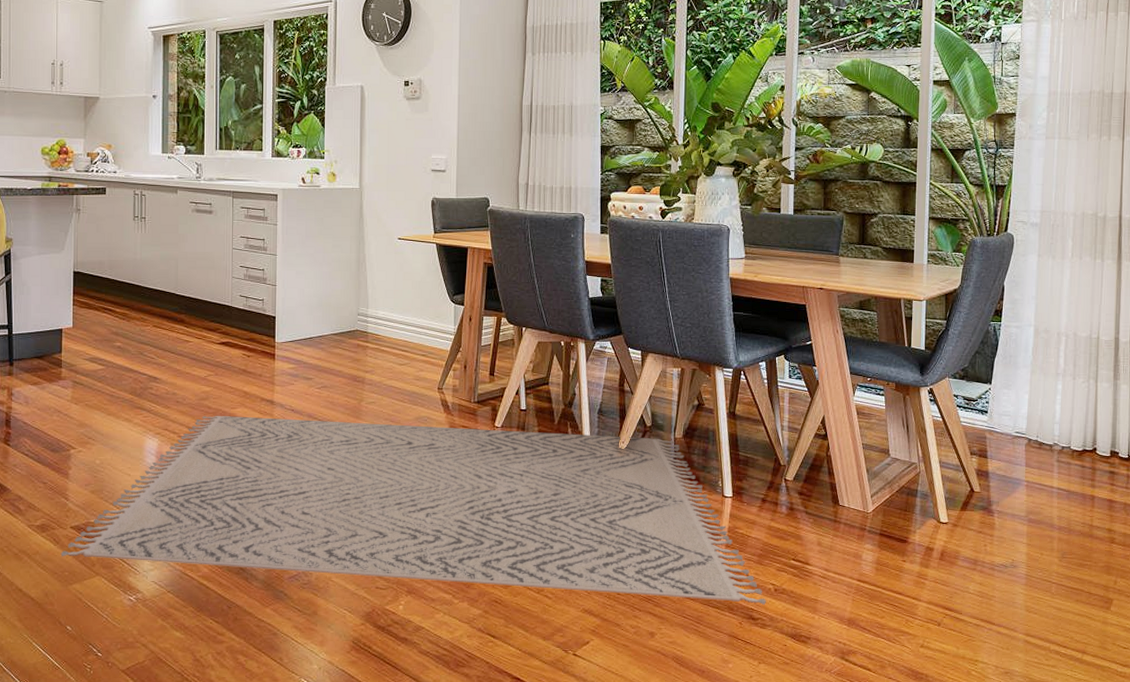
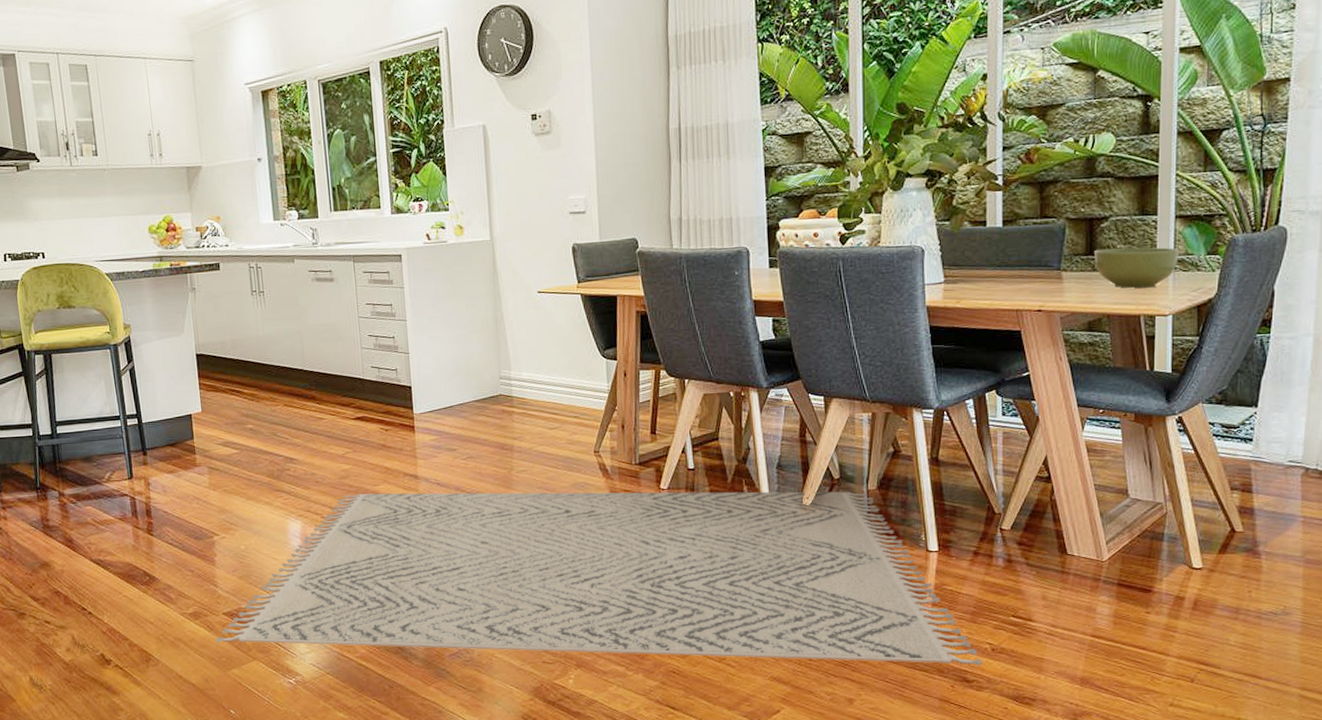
bowl: none [866,240,931,275] -> present [1094,247,1179,288]

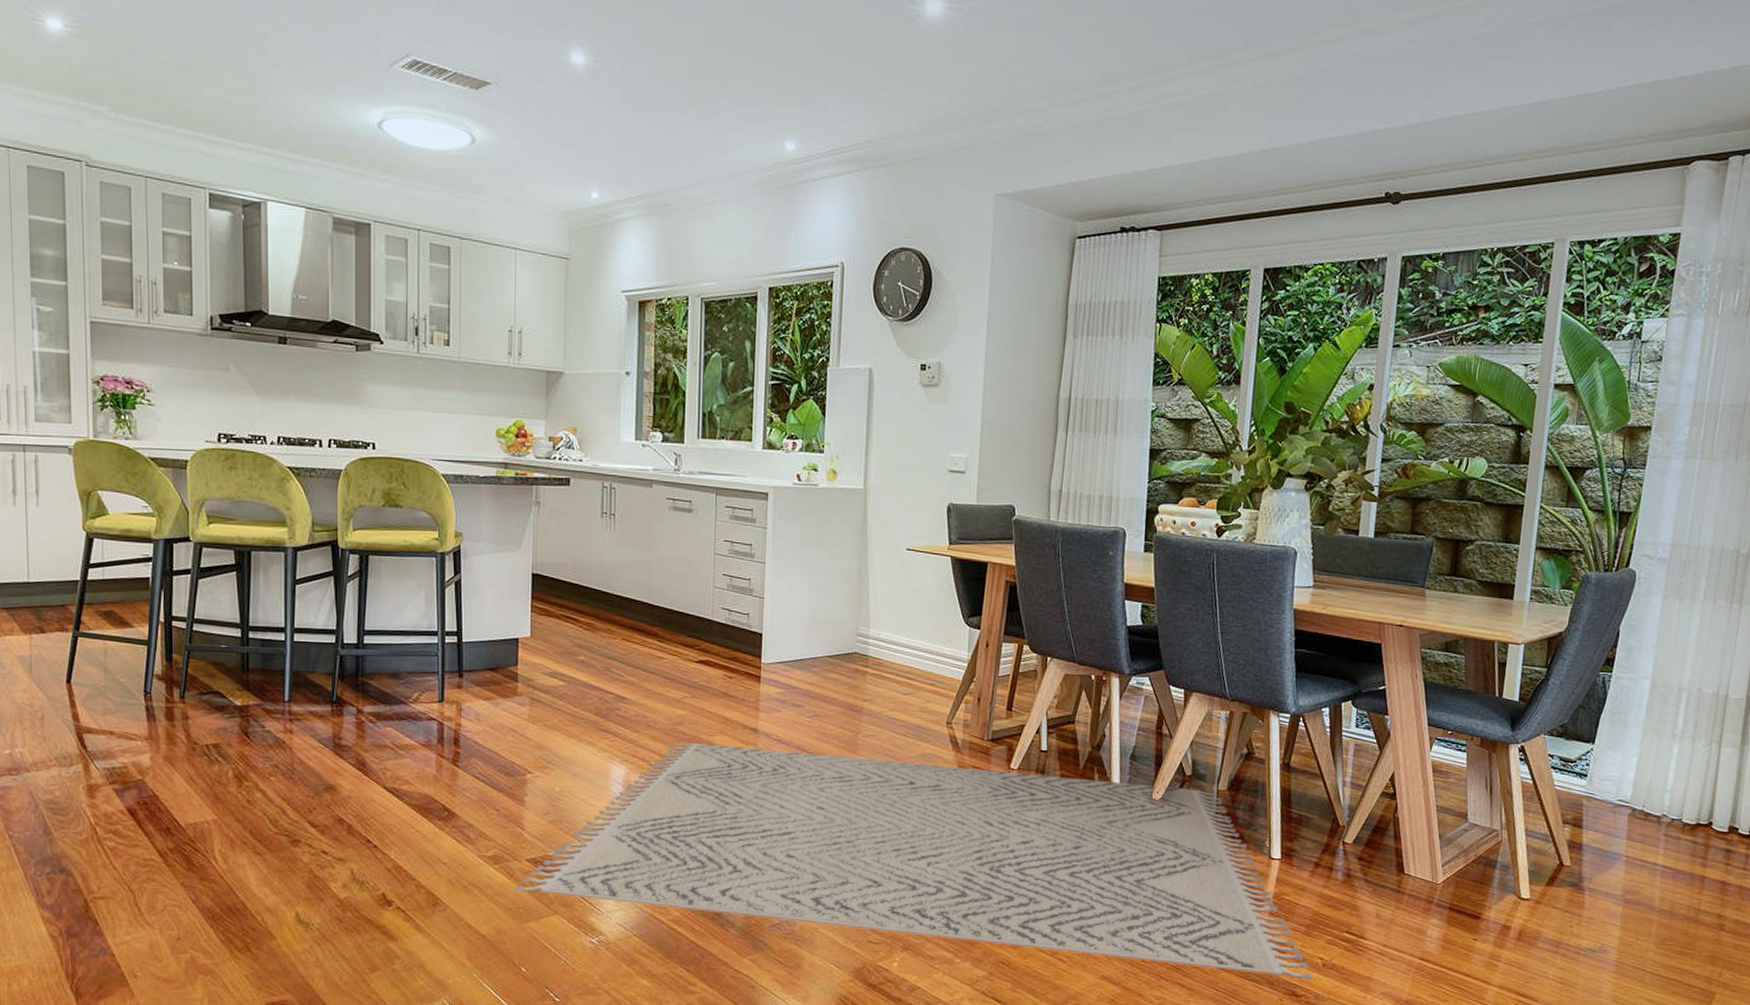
bowl: present [1094,247,1179,288] -> none [1457,571,1536,614]

